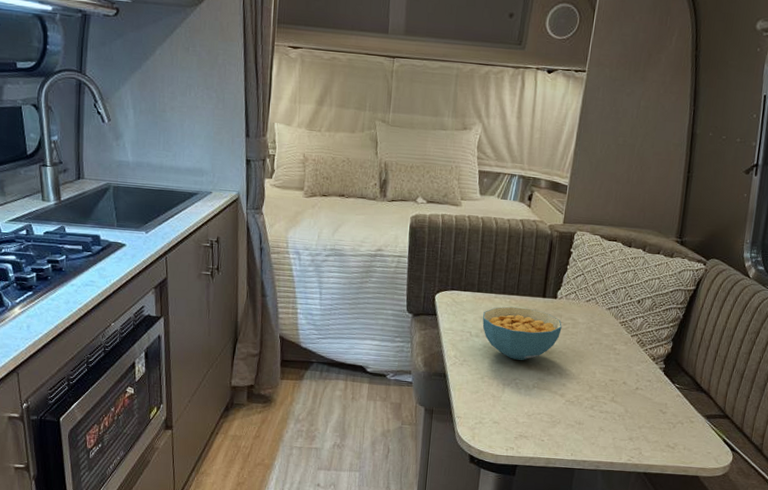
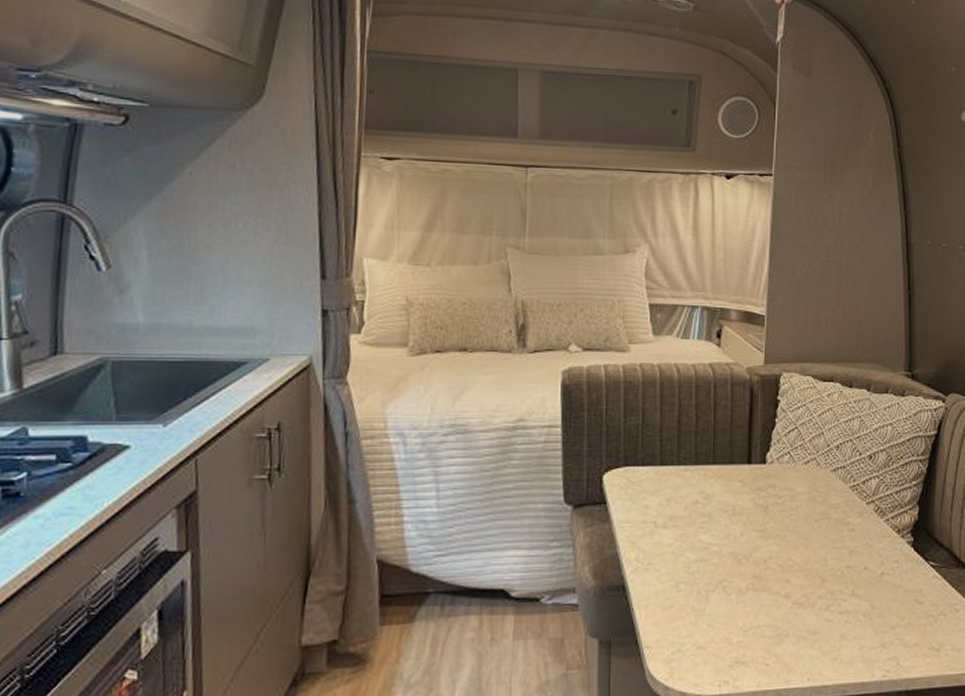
cereal bowl: present [482,306,562,360] -> none [671,480,777,554]

